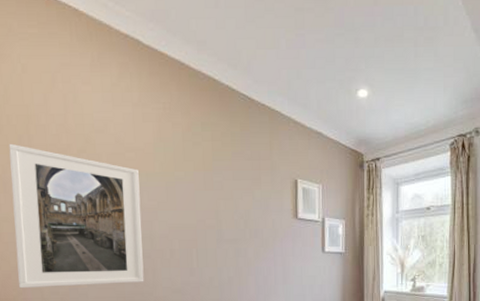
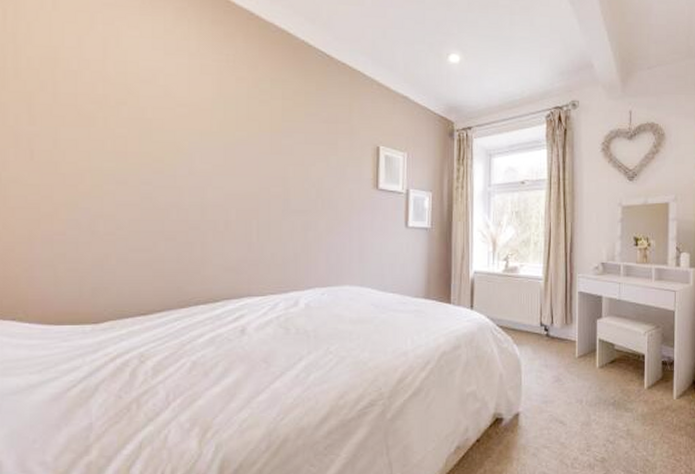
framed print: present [9,143,144,289] -> none [23,90,191,264]

